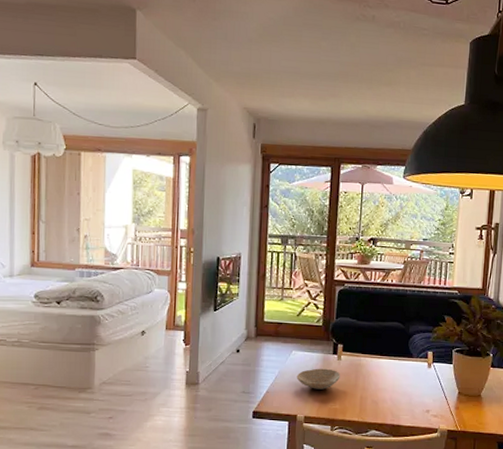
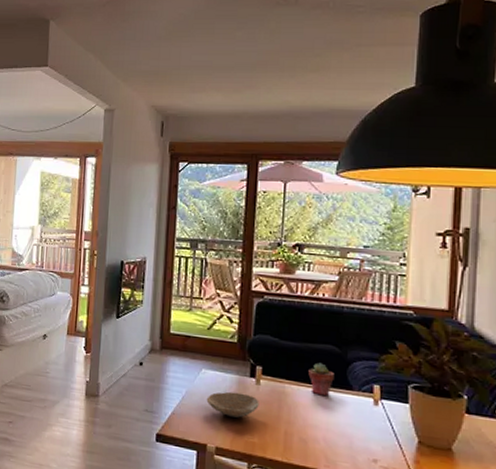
potted succulent: none [379,337,399,365] -> present [308,363,334,397]

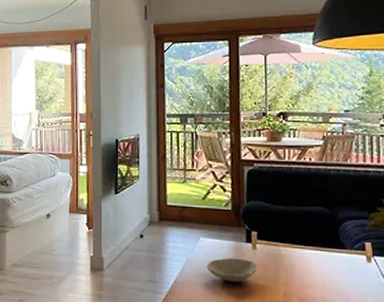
potted succulent: present [308,363,334,397] -> none [302,224,327,257]

